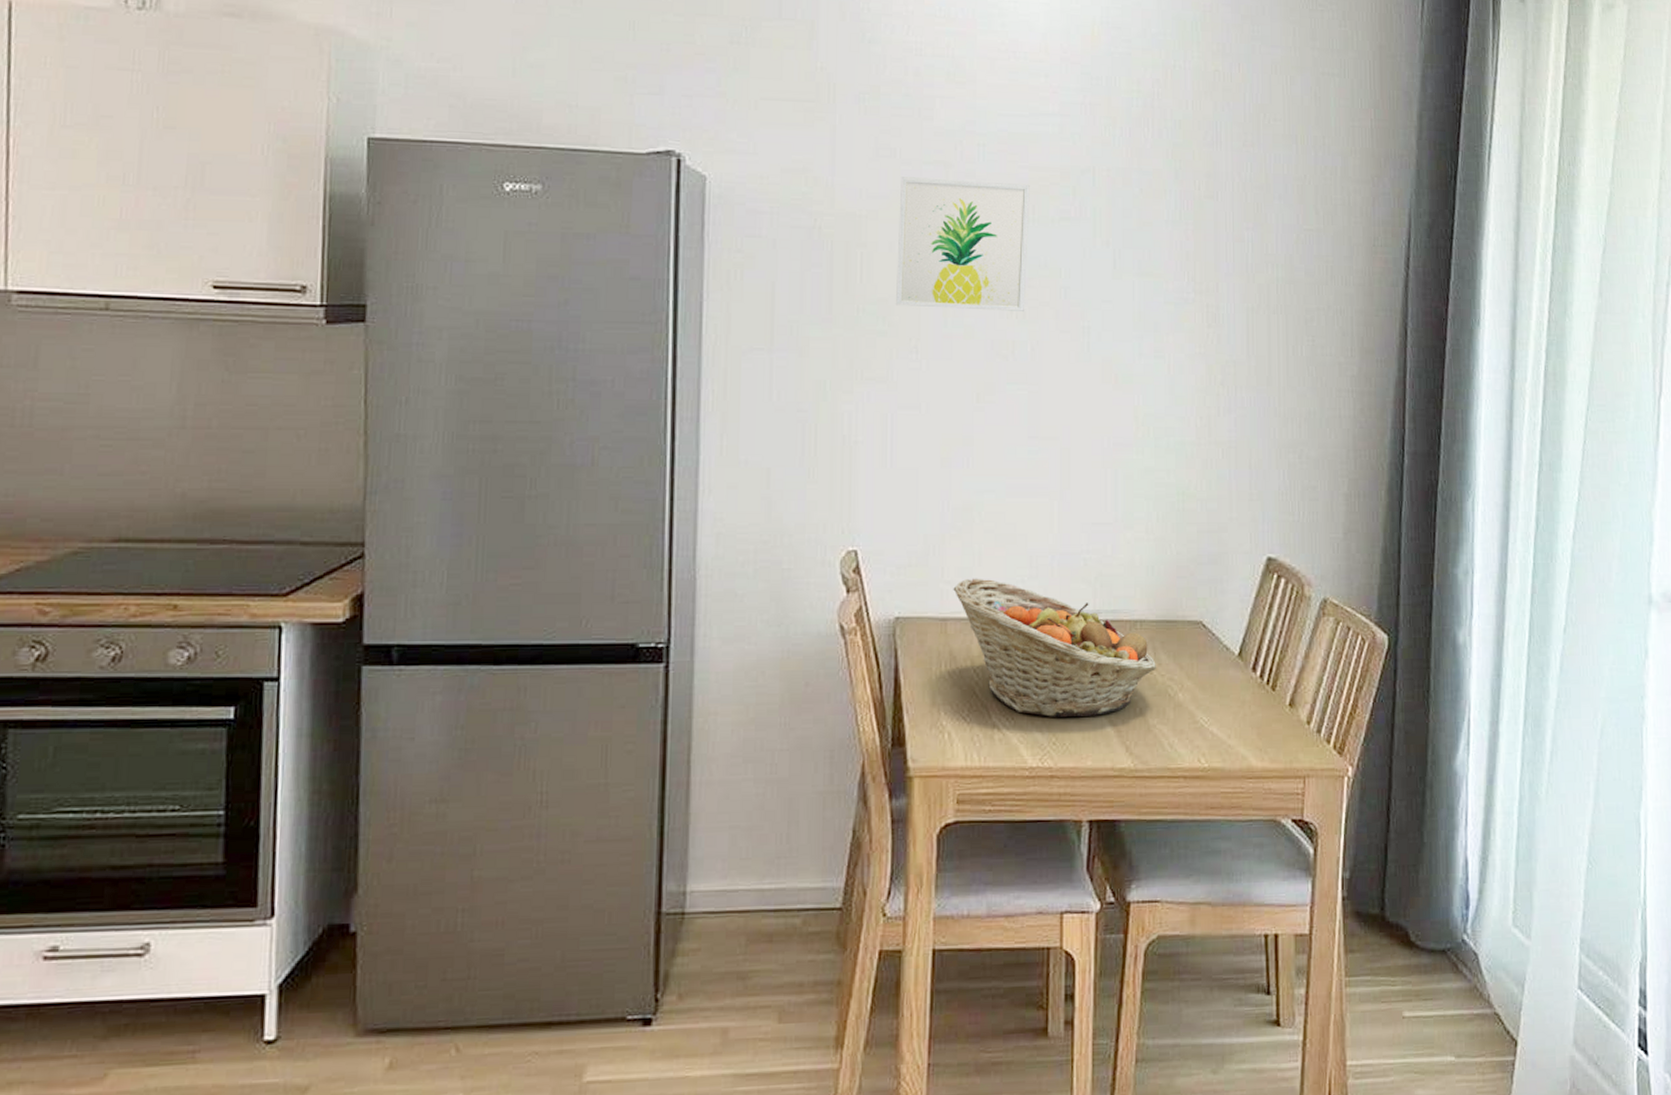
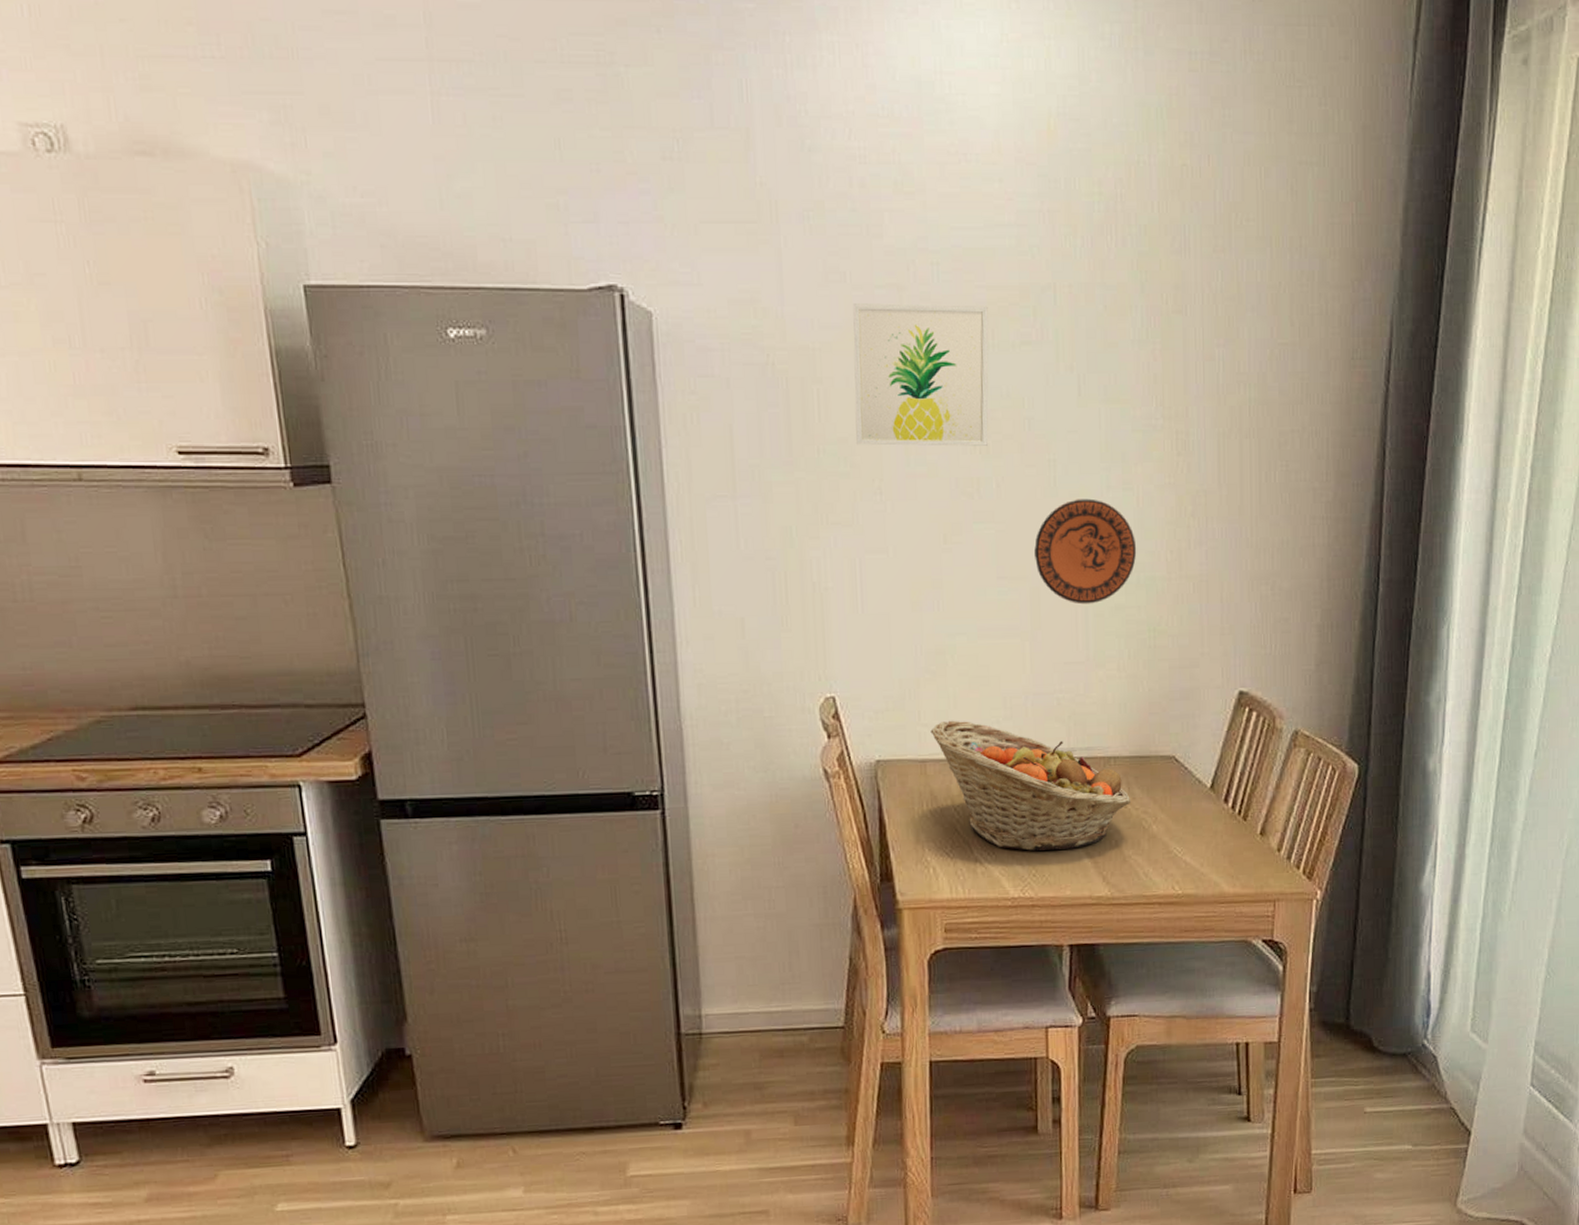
decorative plate: none [1066,364,1167,466] -> present [1034,498,1137,605]

